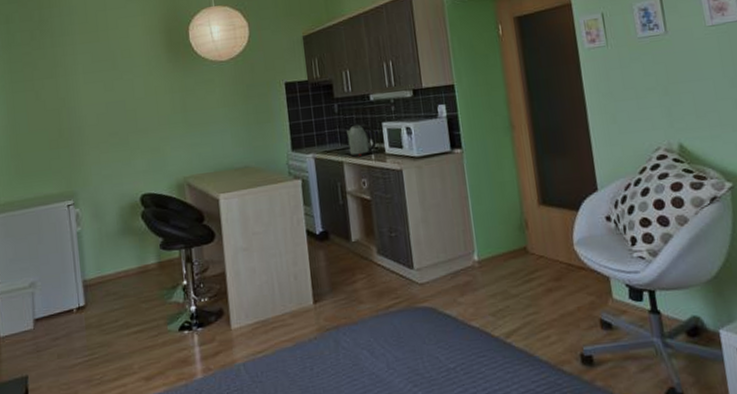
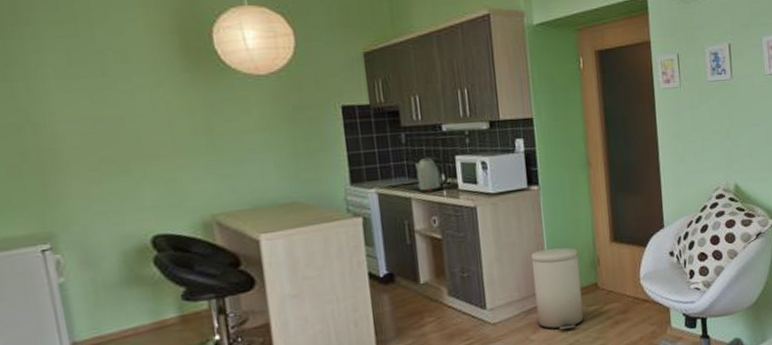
pedal bin: none [456,209,514,295] -> present [531,247,584,330]

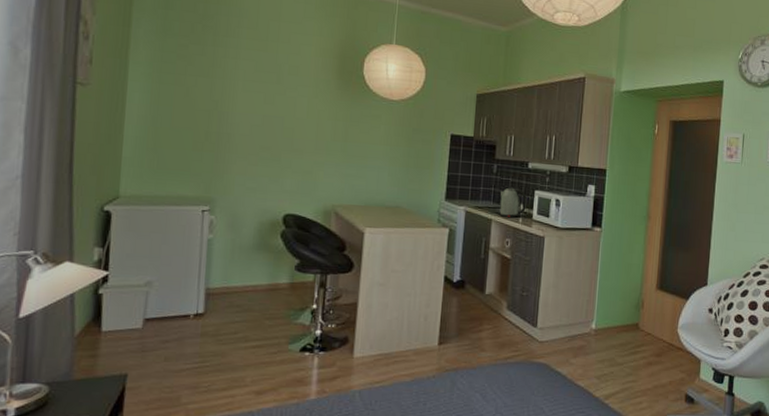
pedal bin: present [531,247,584,330] -> none [579,284,626,360]

